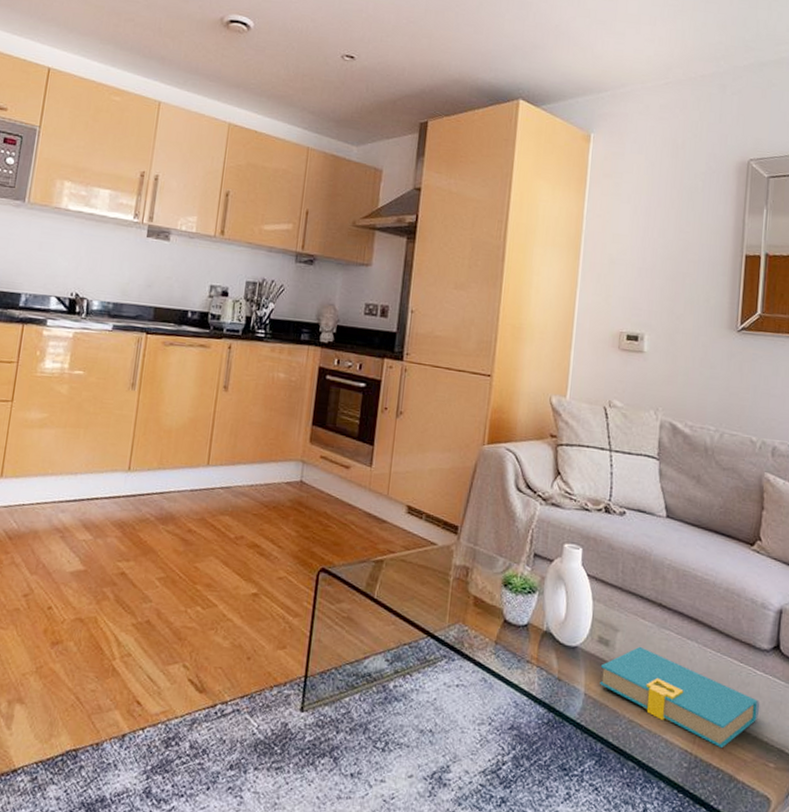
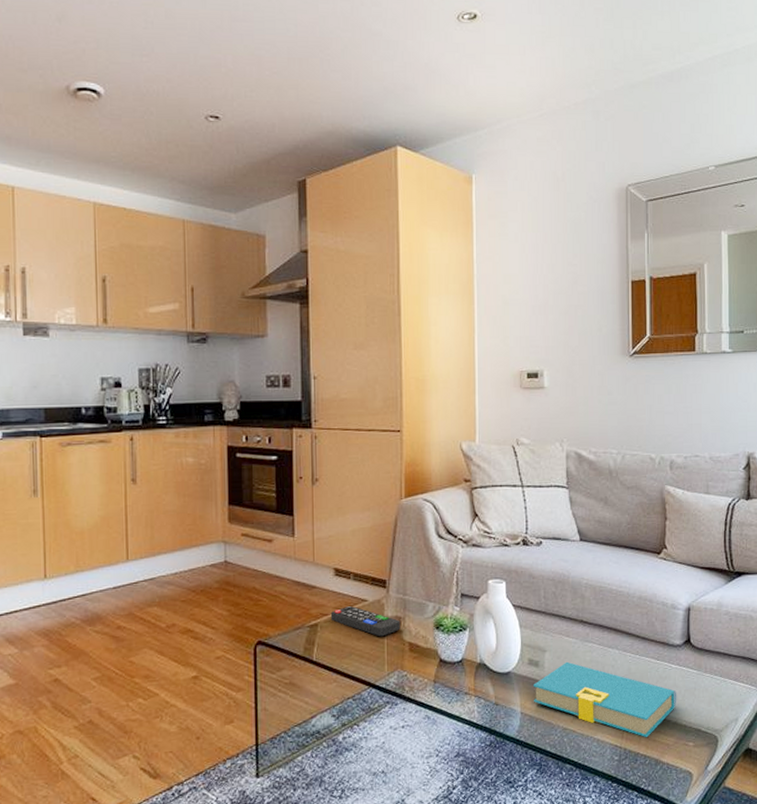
remote control: none [397,547,468,585] -> present [330,606,401,637]

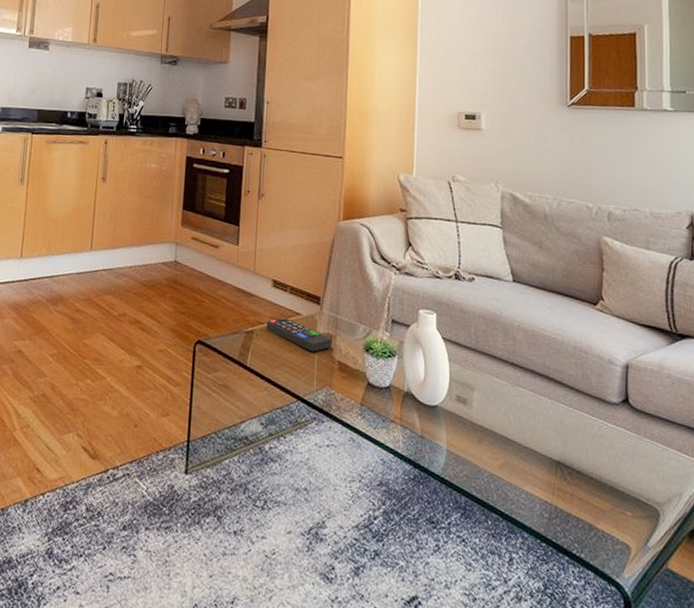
book: present [533,661,677,738] -> none [460,403,614,499]

